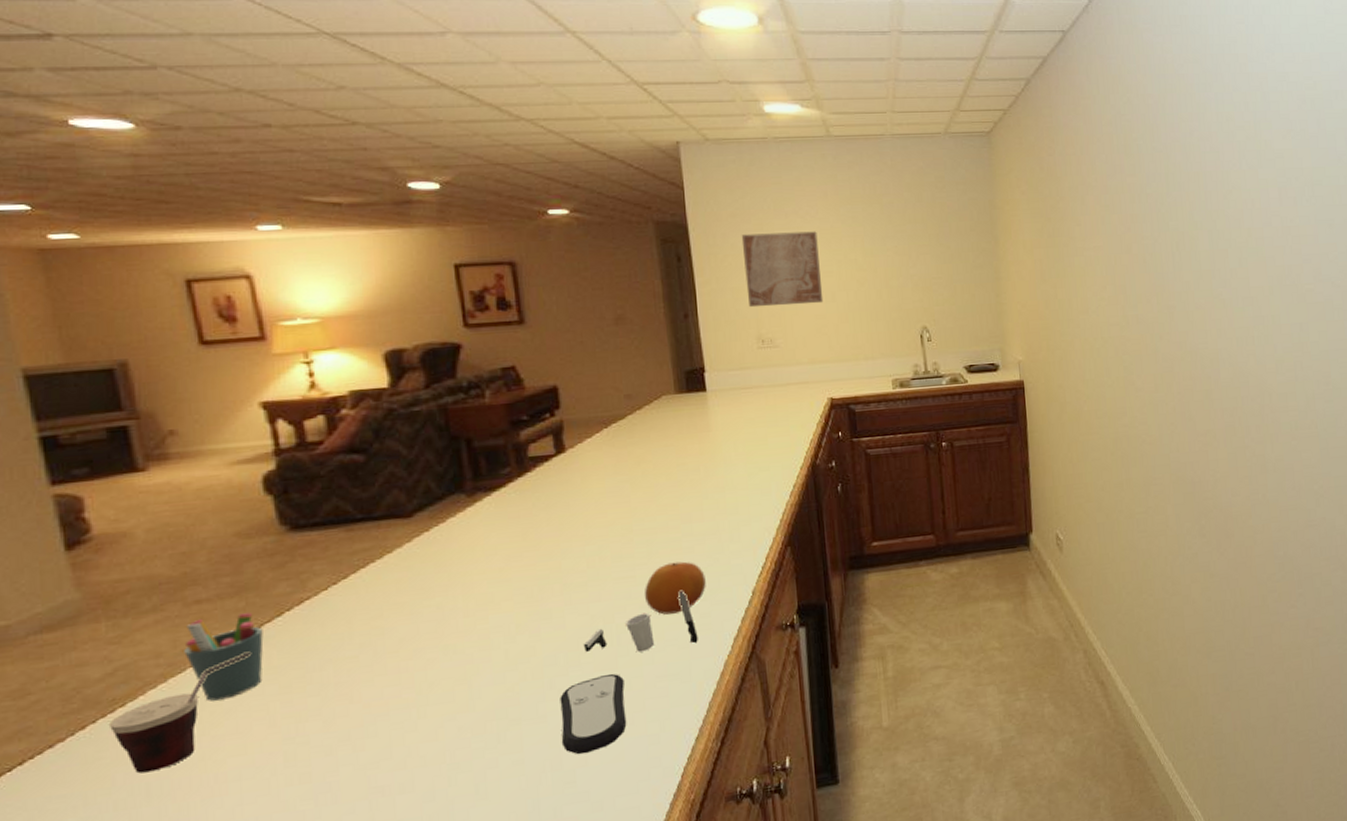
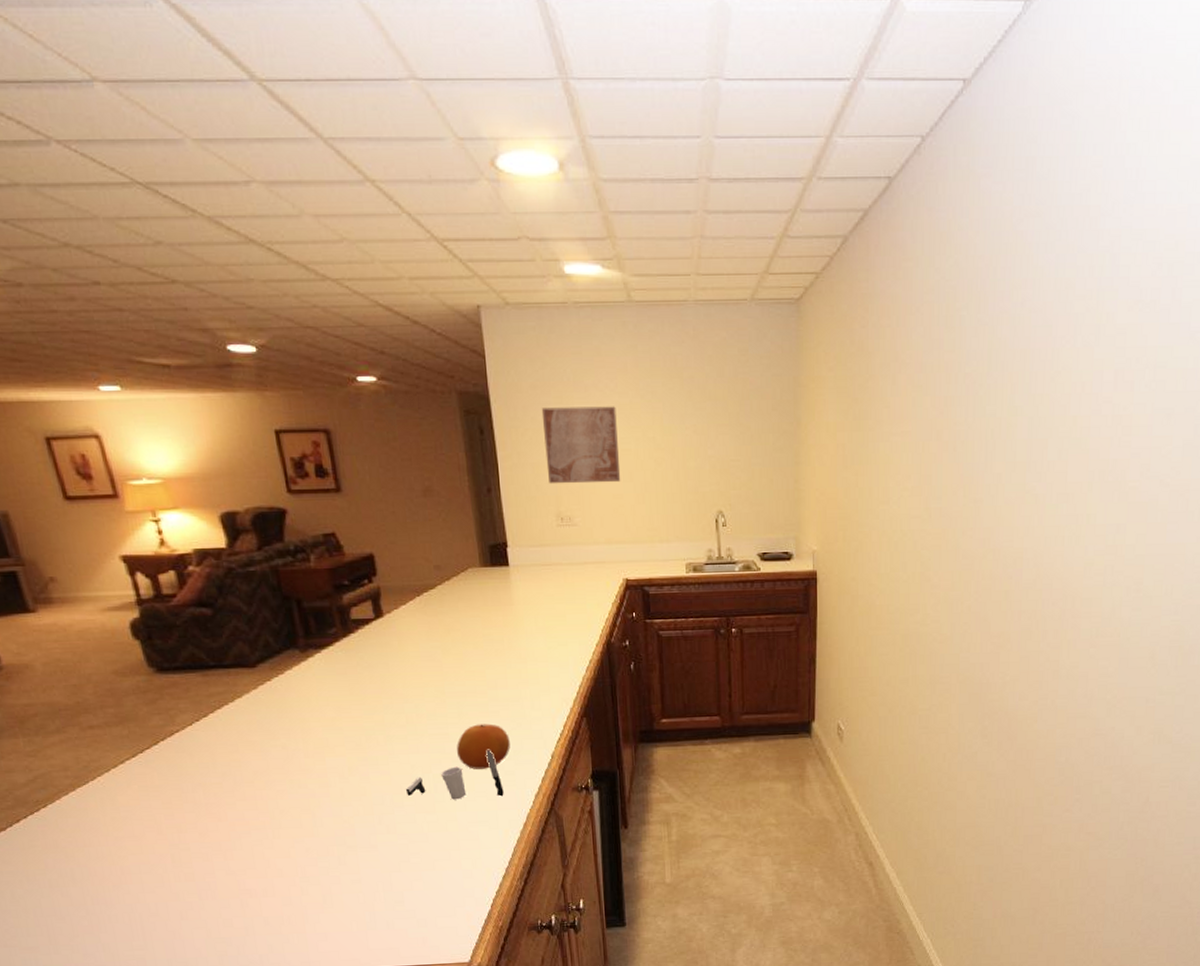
cup: present [108,651,250,774] -> none [36,772,137,861]
pen holder: present [184,613,264,701] -> none [85,740,148,809]
remote control: present [560,673,627,755] -> none [388,816,445,881]

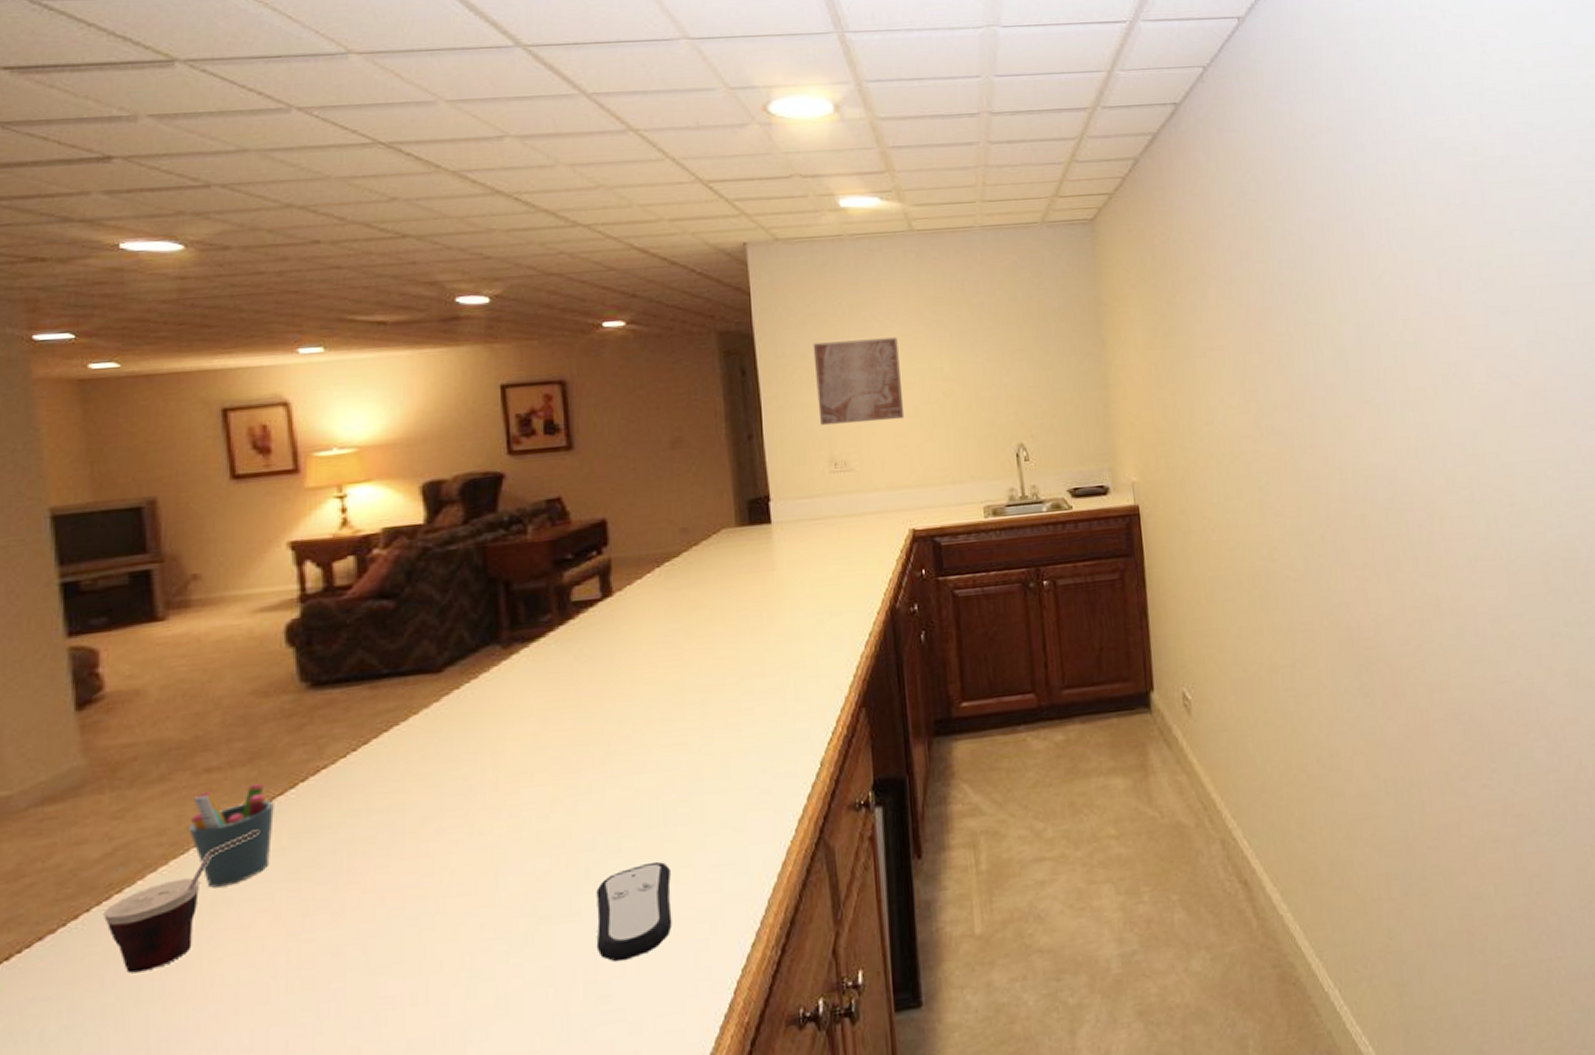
cup: none [36,772,137,861] -> present [102,829,259,974]
pen holder: none [85,740,148,809] -> present [189,783,274,888]
remote control: none [388,816,445,881] -> present [596,861,672,963]
cup: present [405,750,504,800] -> none [624,761,757,836]
fruit: present [456,724,510,769] -> none [695,725,767,790]

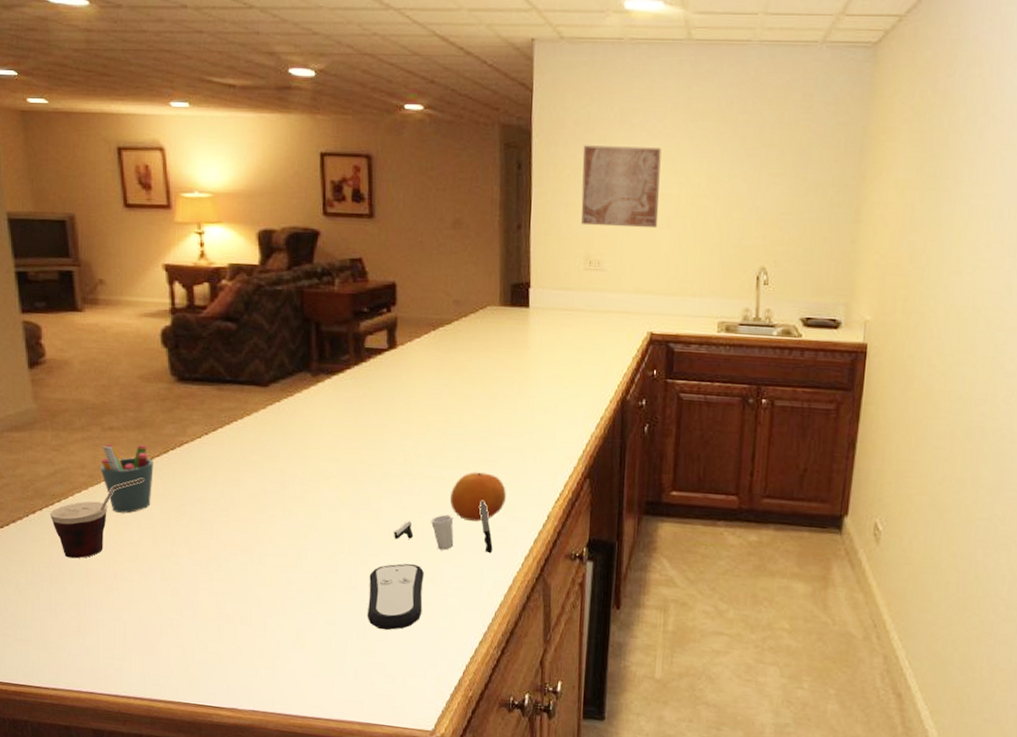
cup: none [624,761,757,836] -> present [393,501,493,554]
fruit: none [695,725,767,790] -> present [449,472,506,522]

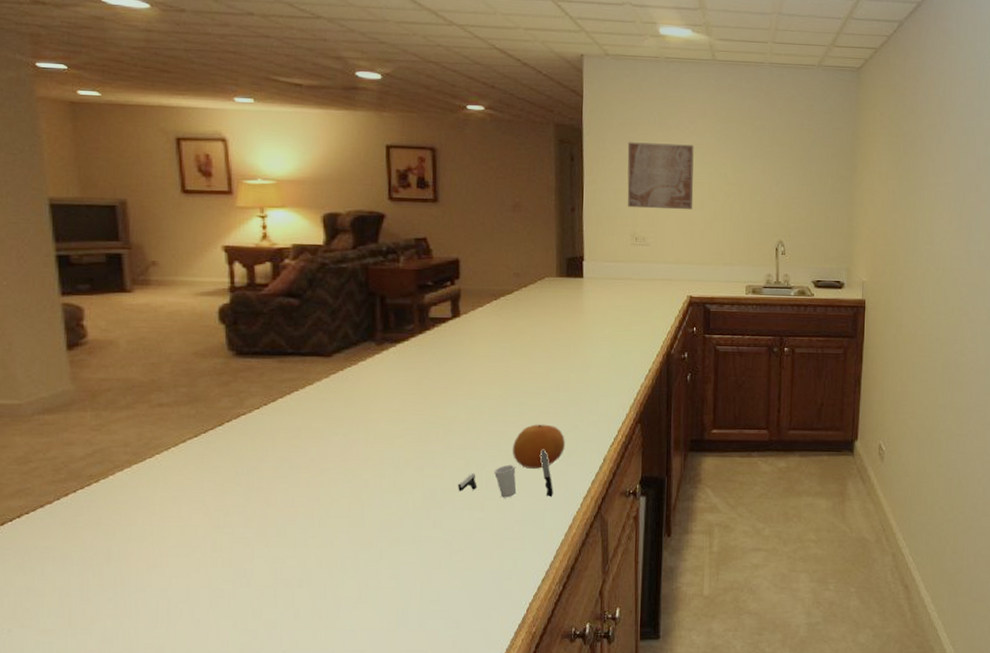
cup: present [49,478,144,559] -> none [85,451,196,539]
pen holder: present [100,443,154,513] -> none [146,419,207,488]
remote control: present [367,563,424,631] -> none [431,512,488,578]

